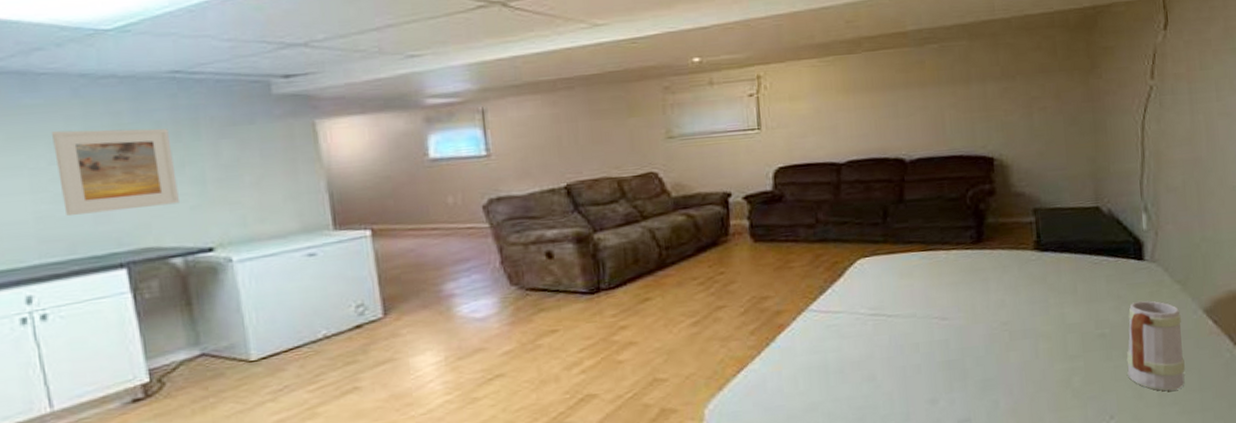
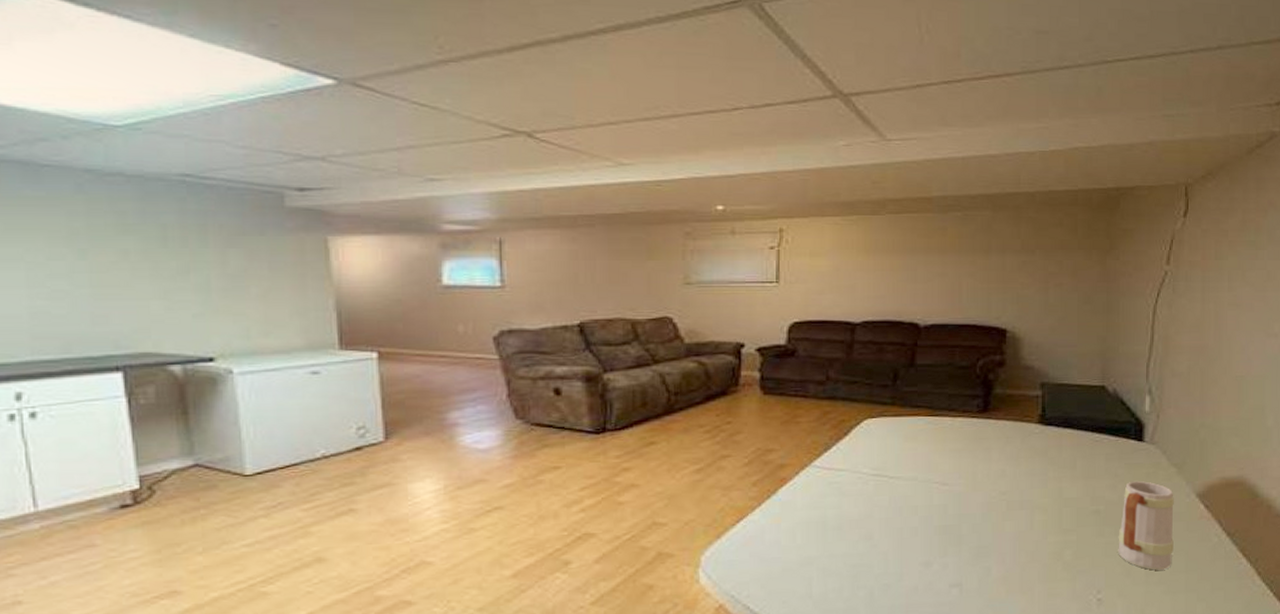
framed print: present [52,128,179,215] -> none [53,226,181,313]

